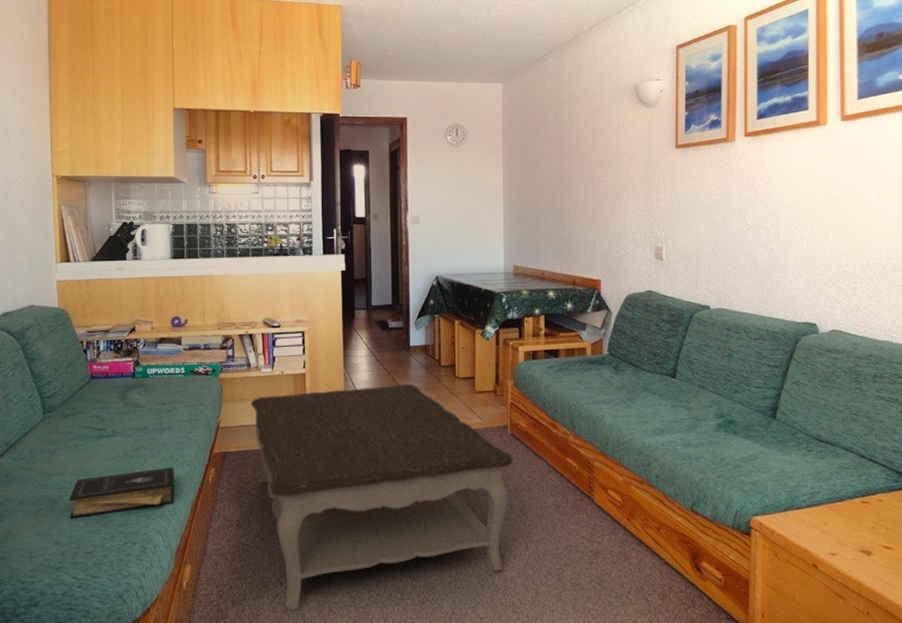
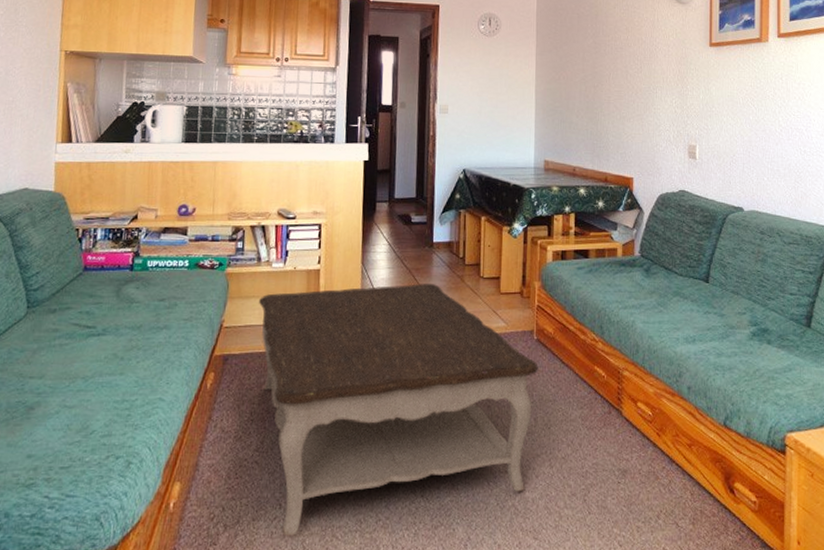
book: present [68,467,175,519] -> none [46,370,170,428]

